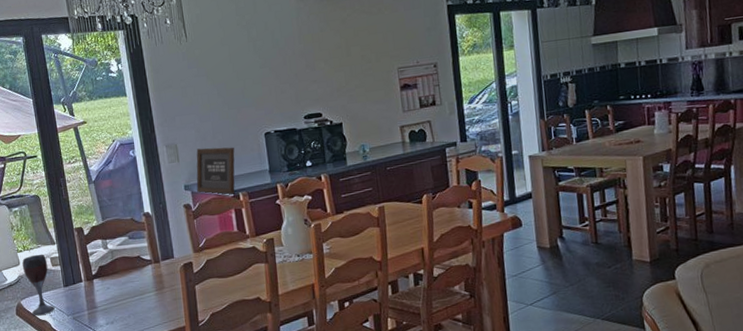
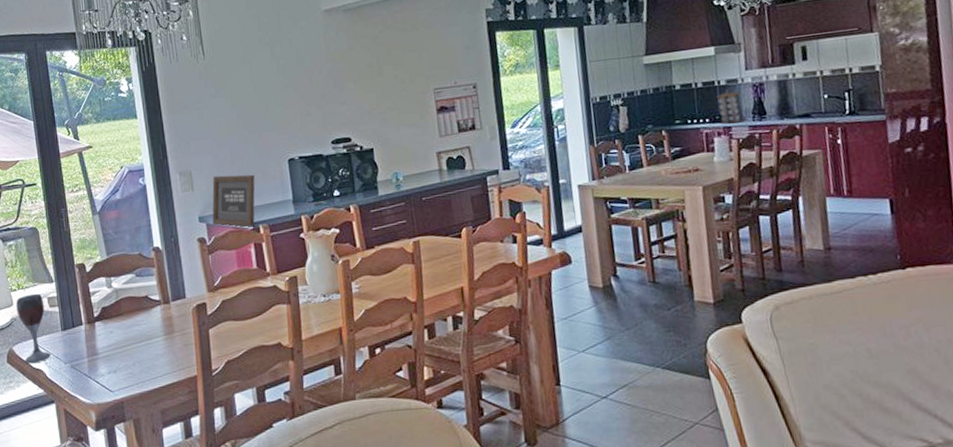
spice rack: none [657,66,684,100] -> present [715,88,746,125]

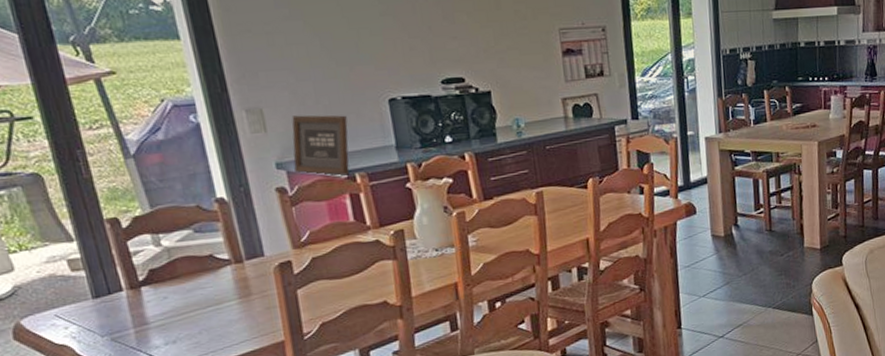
cup: present [16,293,51,364] -> none [18,255,80,340]
spice rack: present [715,88,746,125] -> none [835,49,859,84]

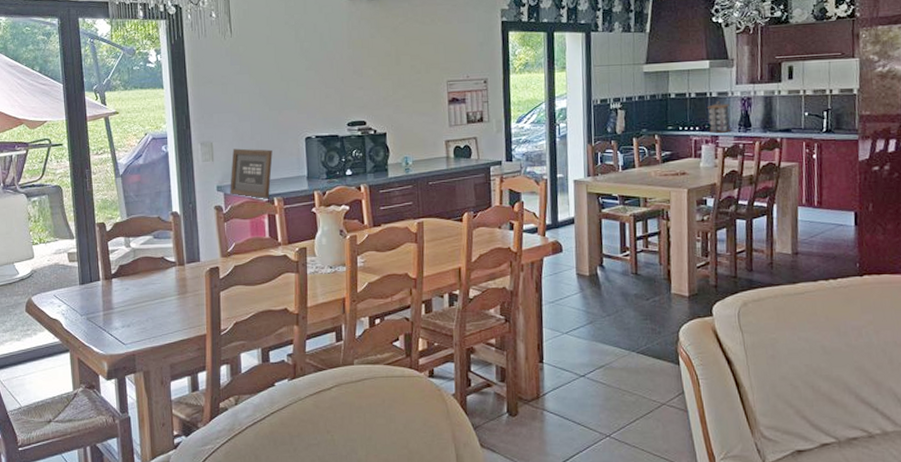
spice rack: none [835,49,859,84] -> present [706,100,732,133]

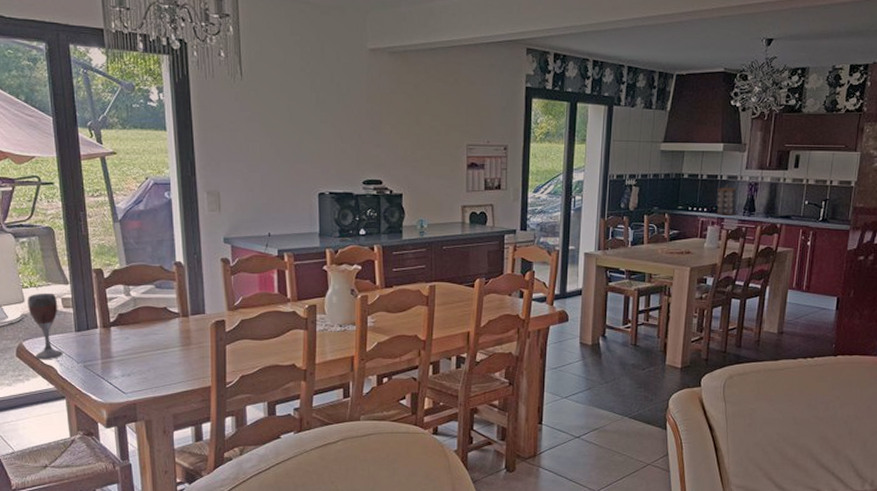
cup: none [37,248,68,314] -> present [28,293,63,360]
picture frame: present [230,148,273,199] -> none [238,200,284,254]

